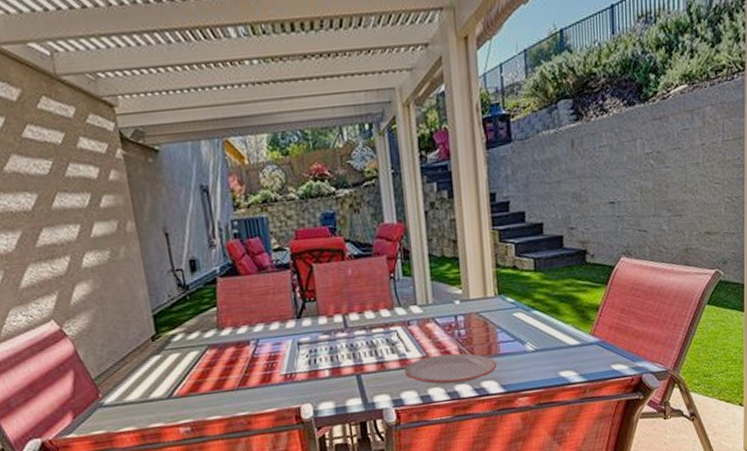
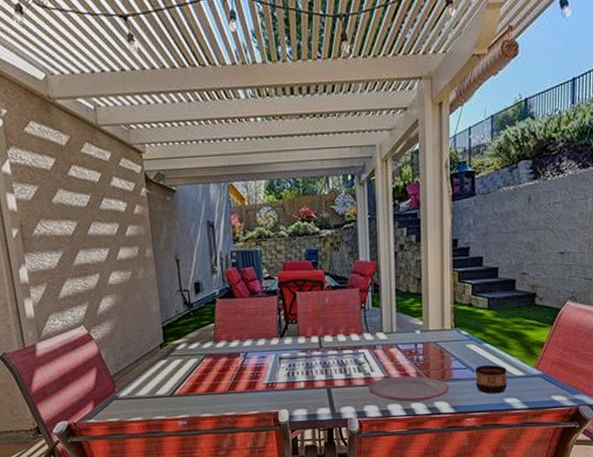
cup: none [525,334,562,368] -> present [476,365,508,394]

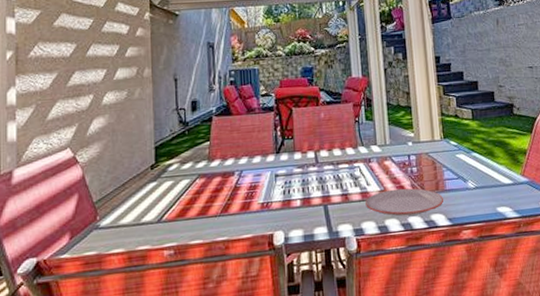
cup: present [476,365,508,394] -> none [467,174,499,204]

